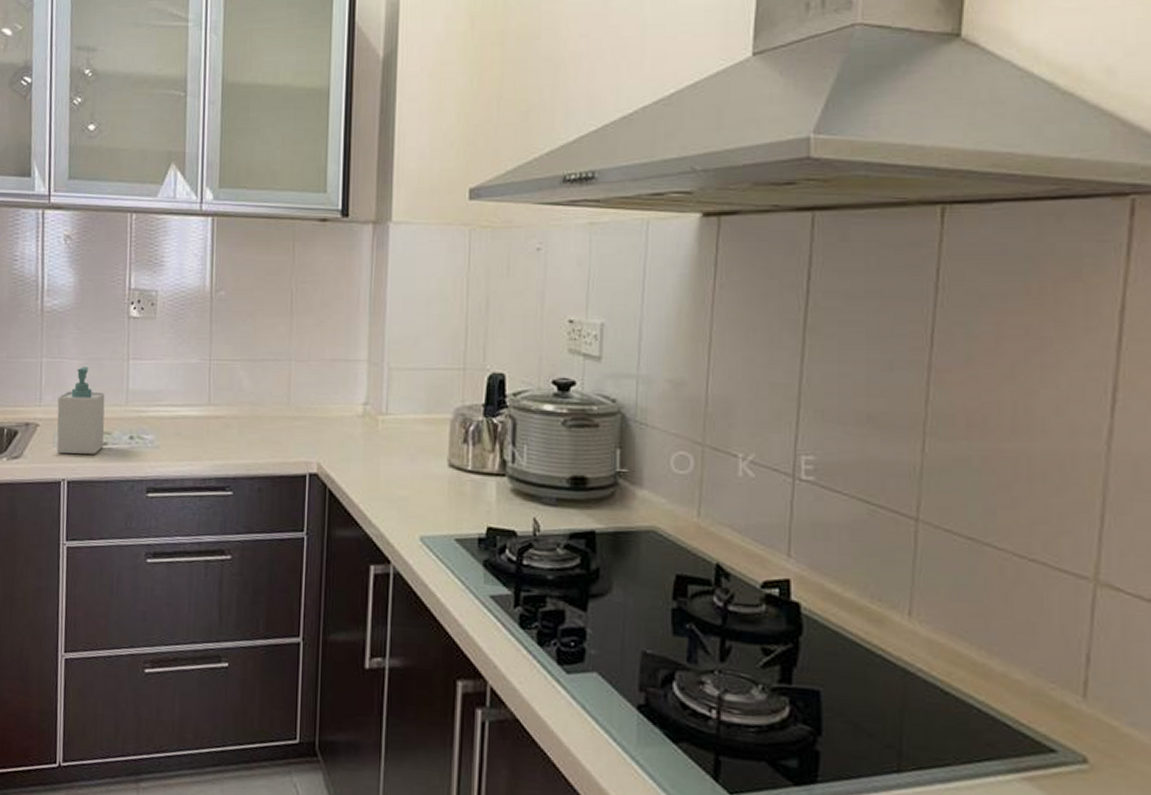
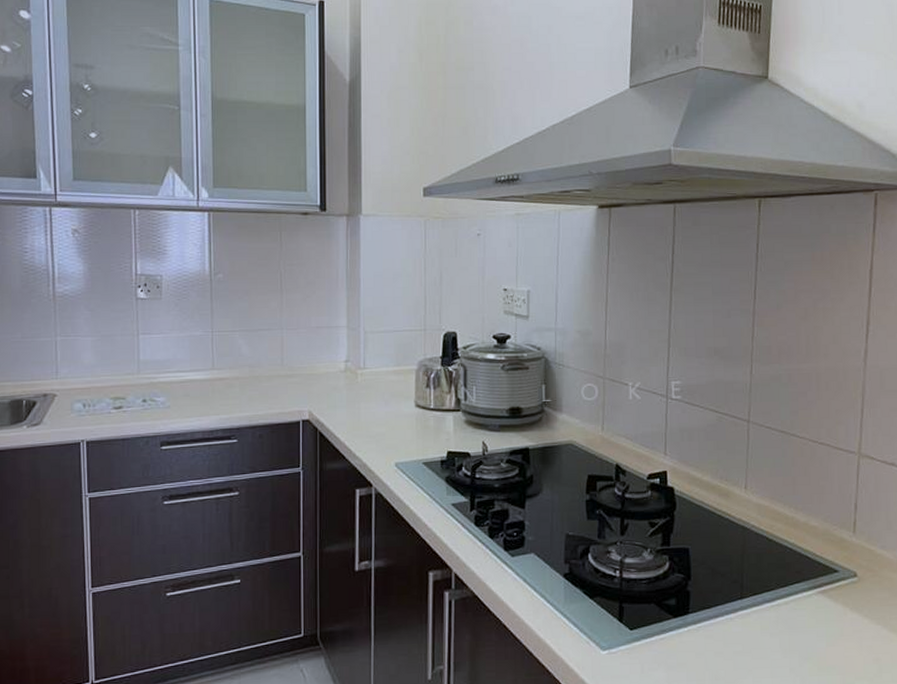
soap bottle: present [56,367,105,455] -> none [73,343,119,419]

